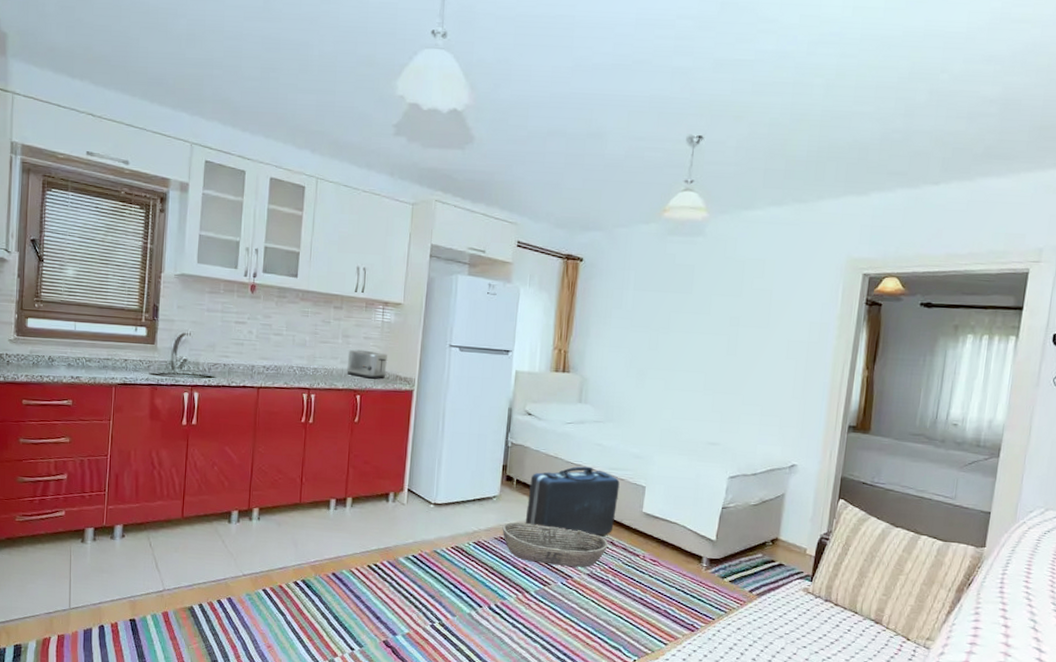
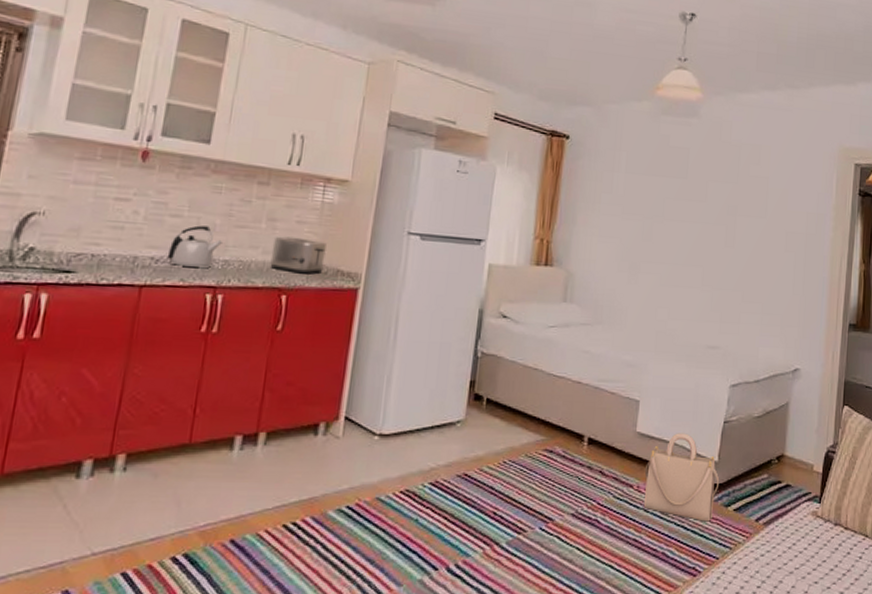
kettle: none [275,341,312,375] -> present [169,225,222,269]
basket: present [502,522,609,567] -> none [467,453,597,506]
suitcase: present [525,466,620,537] -> none [496,379,610,465]
handbag: none [648,515,717,589] -> present [643,433,720,522]

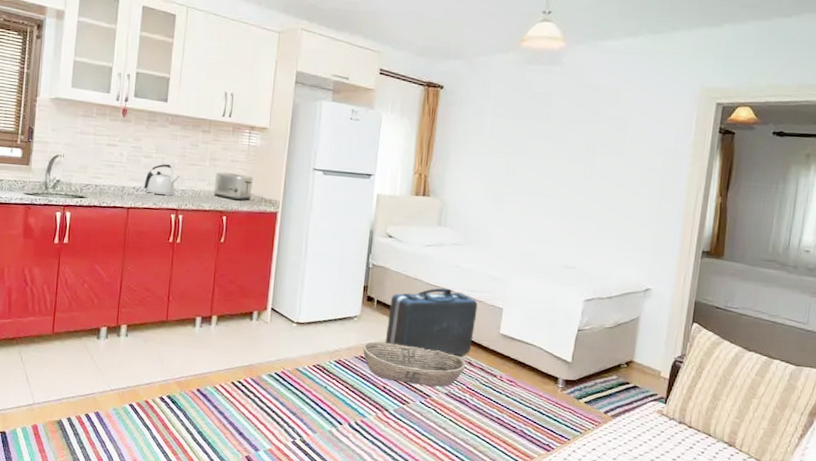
basket: none [467,453,597,506] -> present [362,341,466,387]
suitcase: none [496,379,610,465] -> present [385,288,478,357]
handbag: present [643,433,720,522] -> none [505,336,573,410]

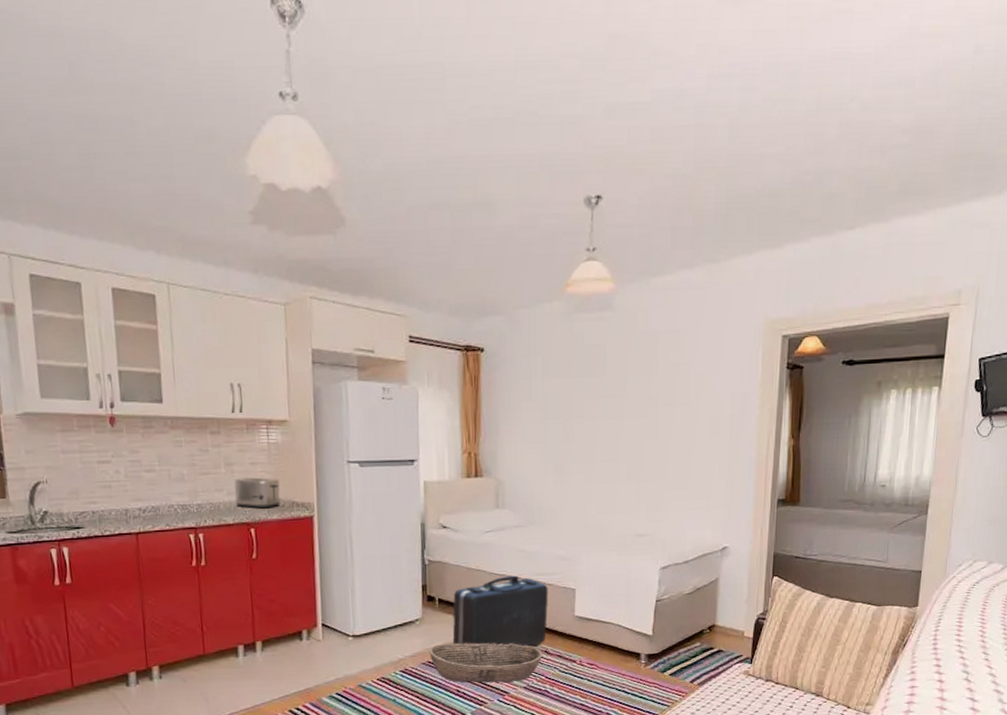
kettle: present [145,164,180,196] -> none [151,476,192,514]

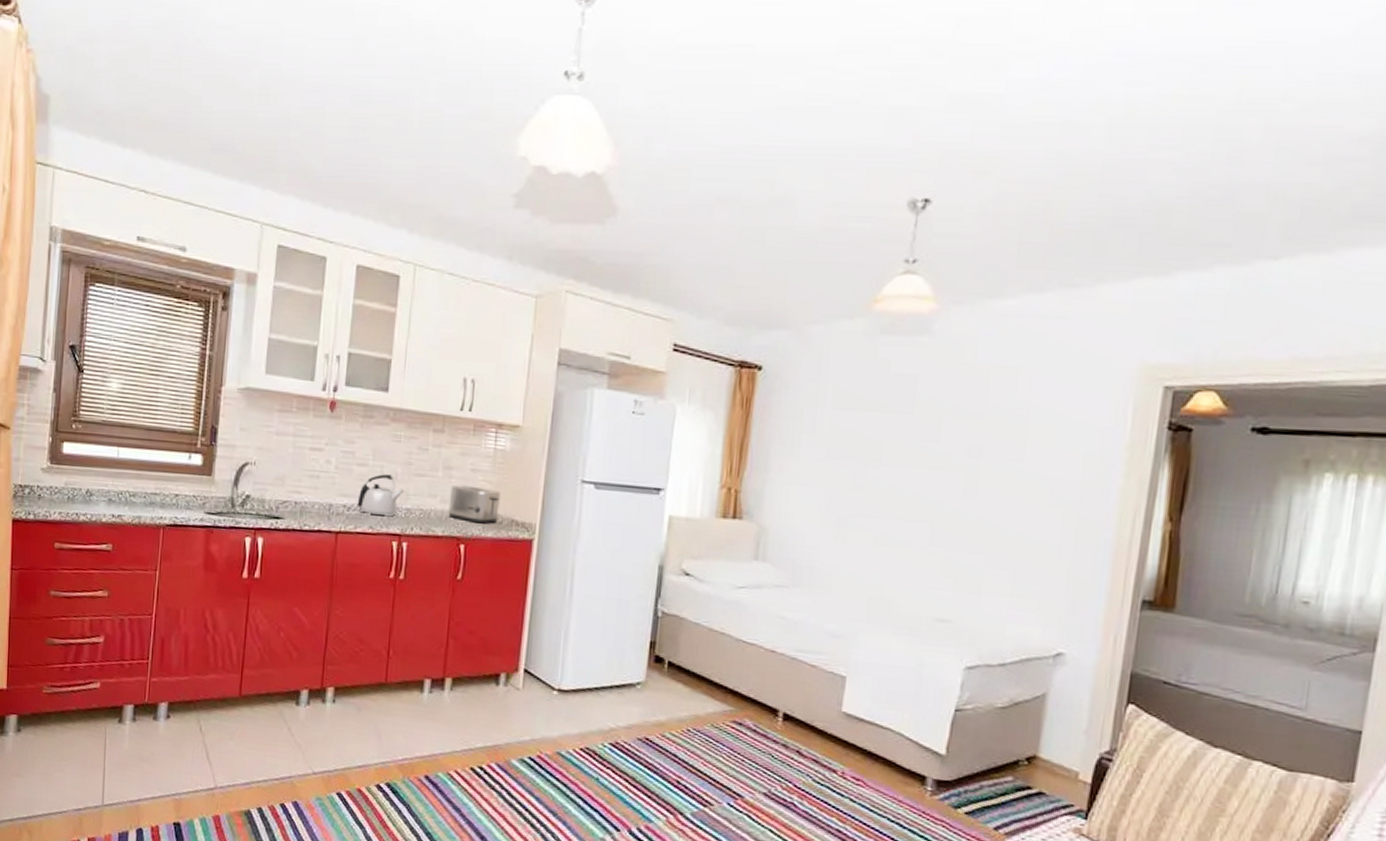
kettle: none [151,476,192,514] -> present [358,474,404,517]
basket: present [429,643,543,683] -> none [648,718,794,784]
suitcase: present [452,575,548,647] -> none [679,646,810,743]

